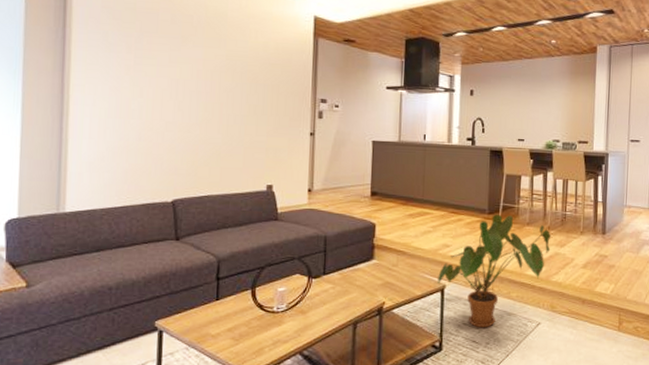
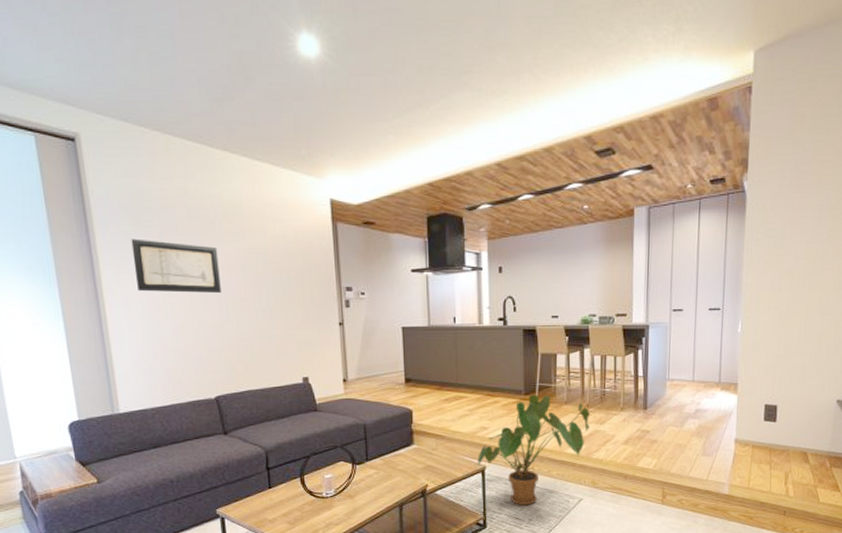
wall art: none [107,38,196,97] -> present [131,238,221,294]

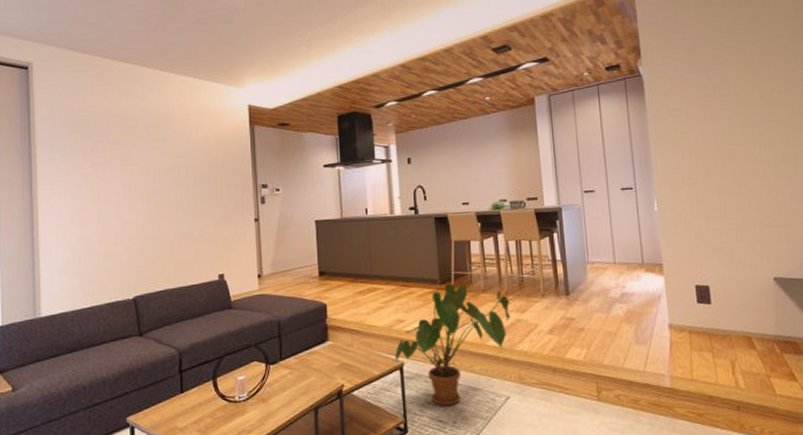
wall art: present [131,238,221,294] -> none [67,149,145,198]

